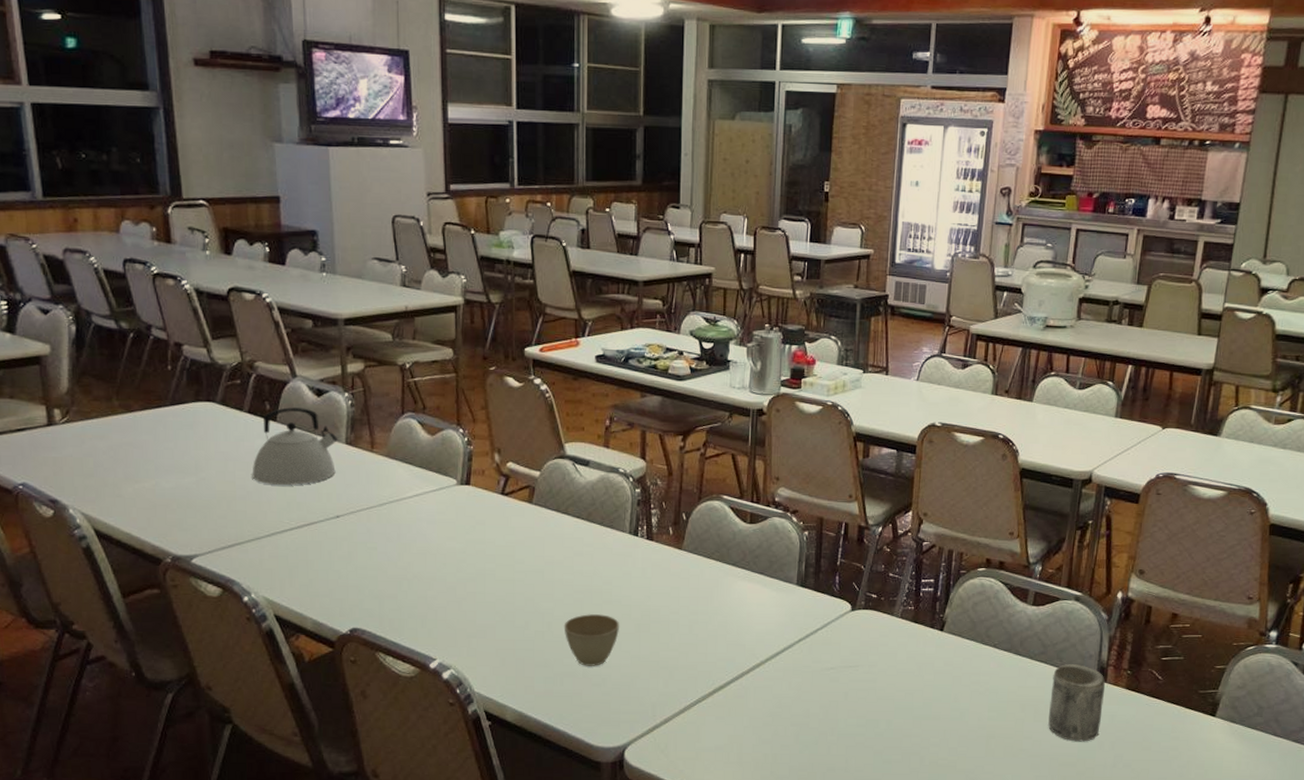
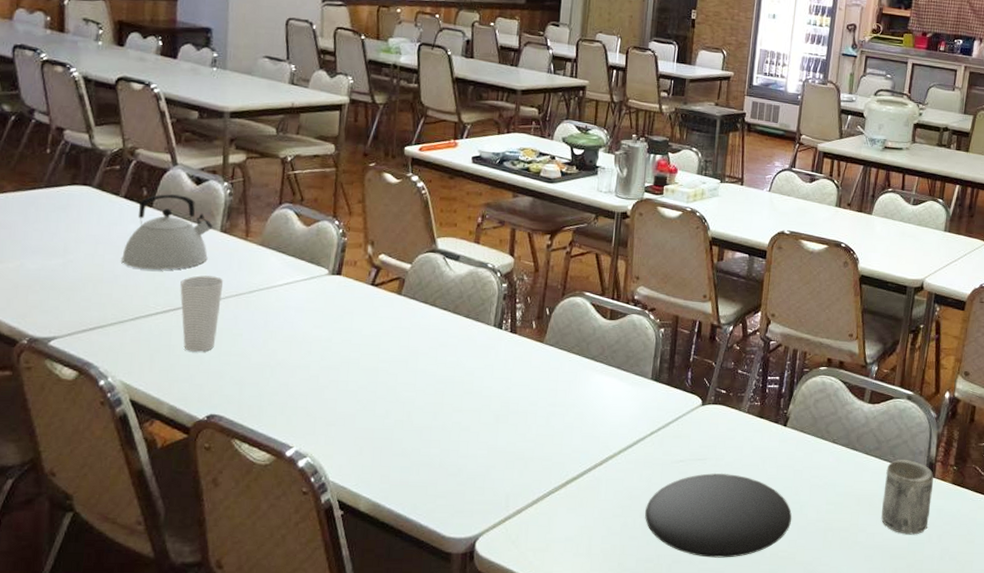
cup: none [311,489,354,566] -> present [180,275,224,352]
cup: present [563,614,619,666] -> none [423,404,479,456]
plate: none [796,681,951,766] -> present [645,473,792,558]

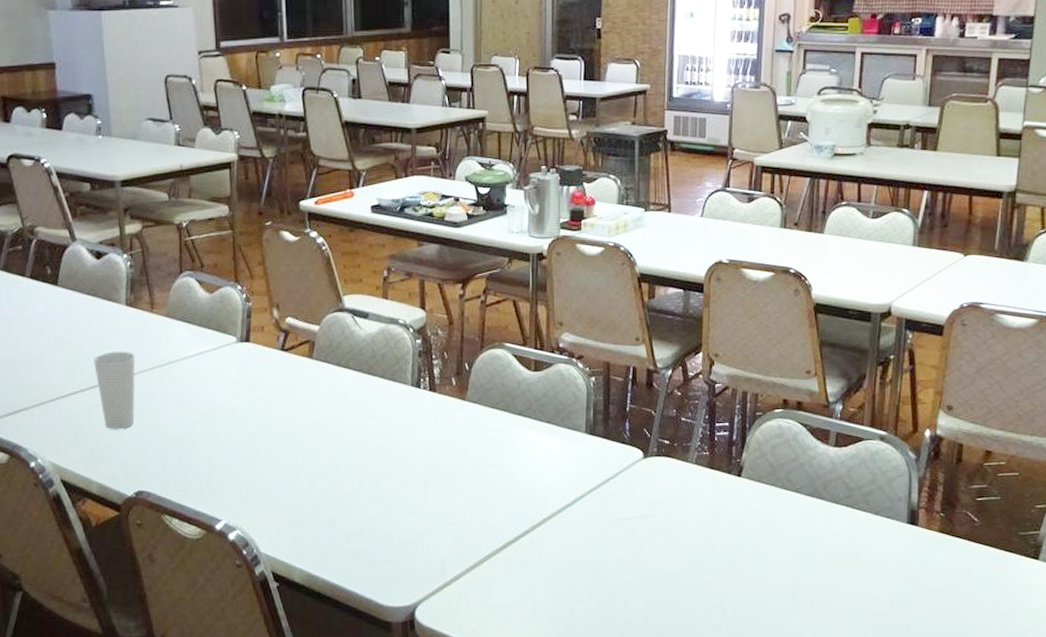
kettle: present [121,194,213,270] -> none [35,271,118,350]
plate: present [645,473,792,558] -> none [591,531,754,621]
mug: present [881,460,934,535] -> none [858,508,918,590]

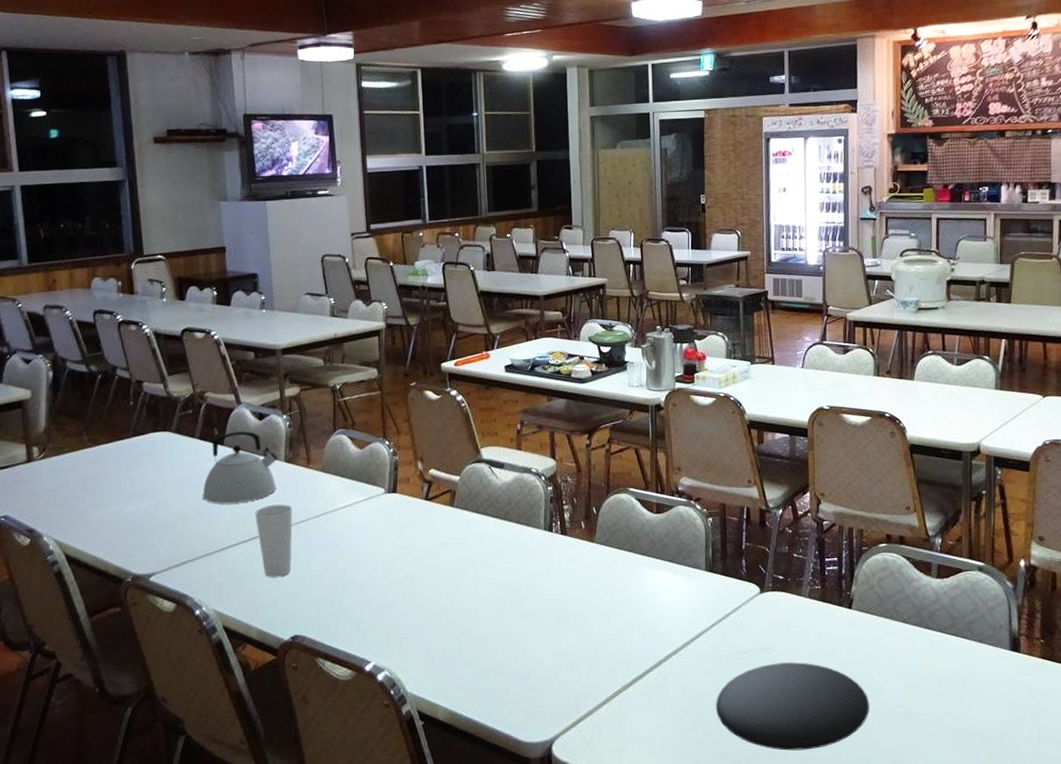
kettle: none [35,271,118,350] -> present [202,431,278,504]
plate: none [591,531,754,621] -> present [716,662,869,751]

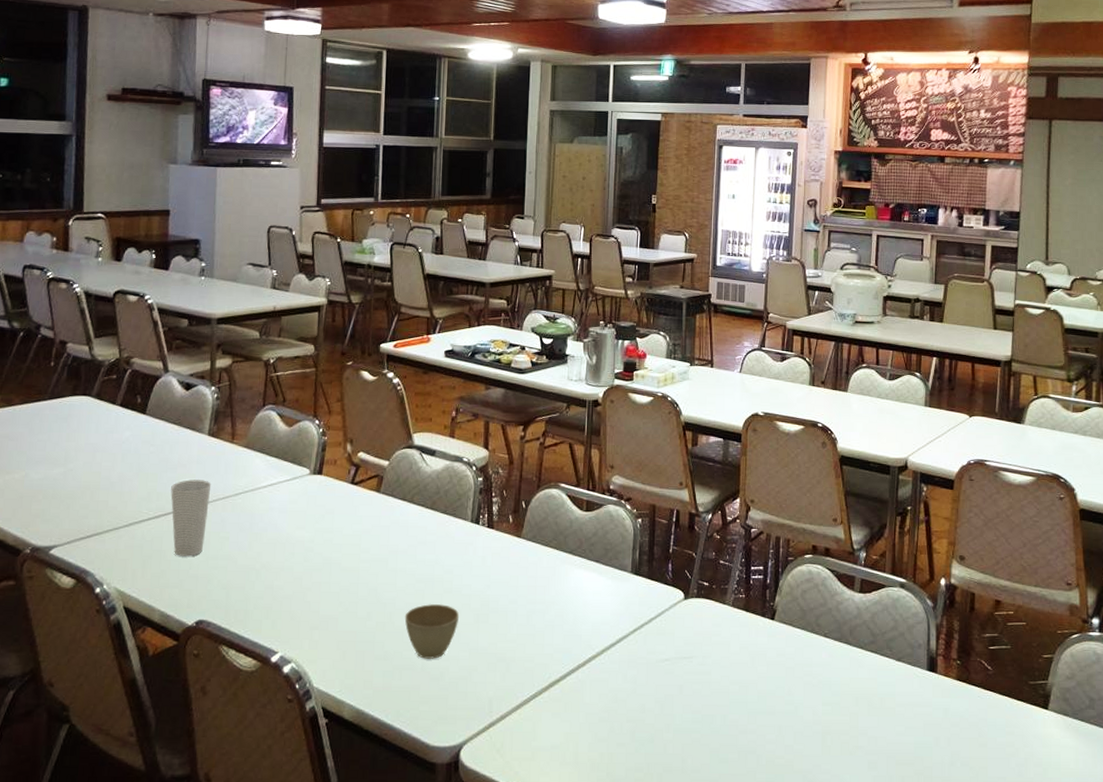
kettle: present [202,431,278,504] -> none [117,401,201,476]
cup: none [488,610,540,662] -> present [404,604,459,659]
plate: present [716,662,869,751] -> none [632,673,786,766]

